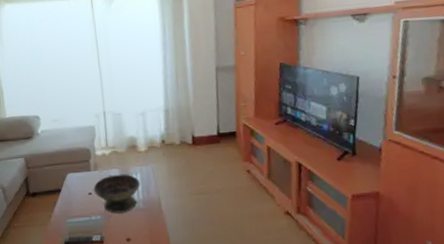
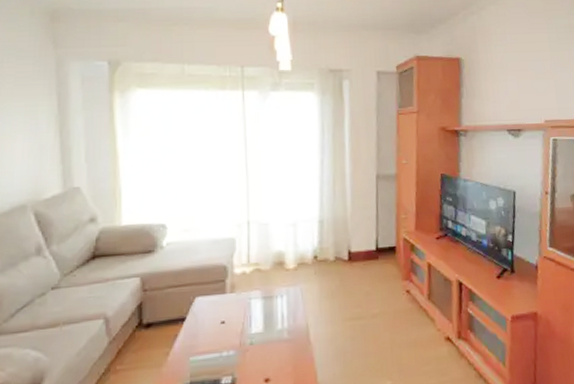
decorative bowl: present [93,174,141,213] -> none [228,296,286,347]

